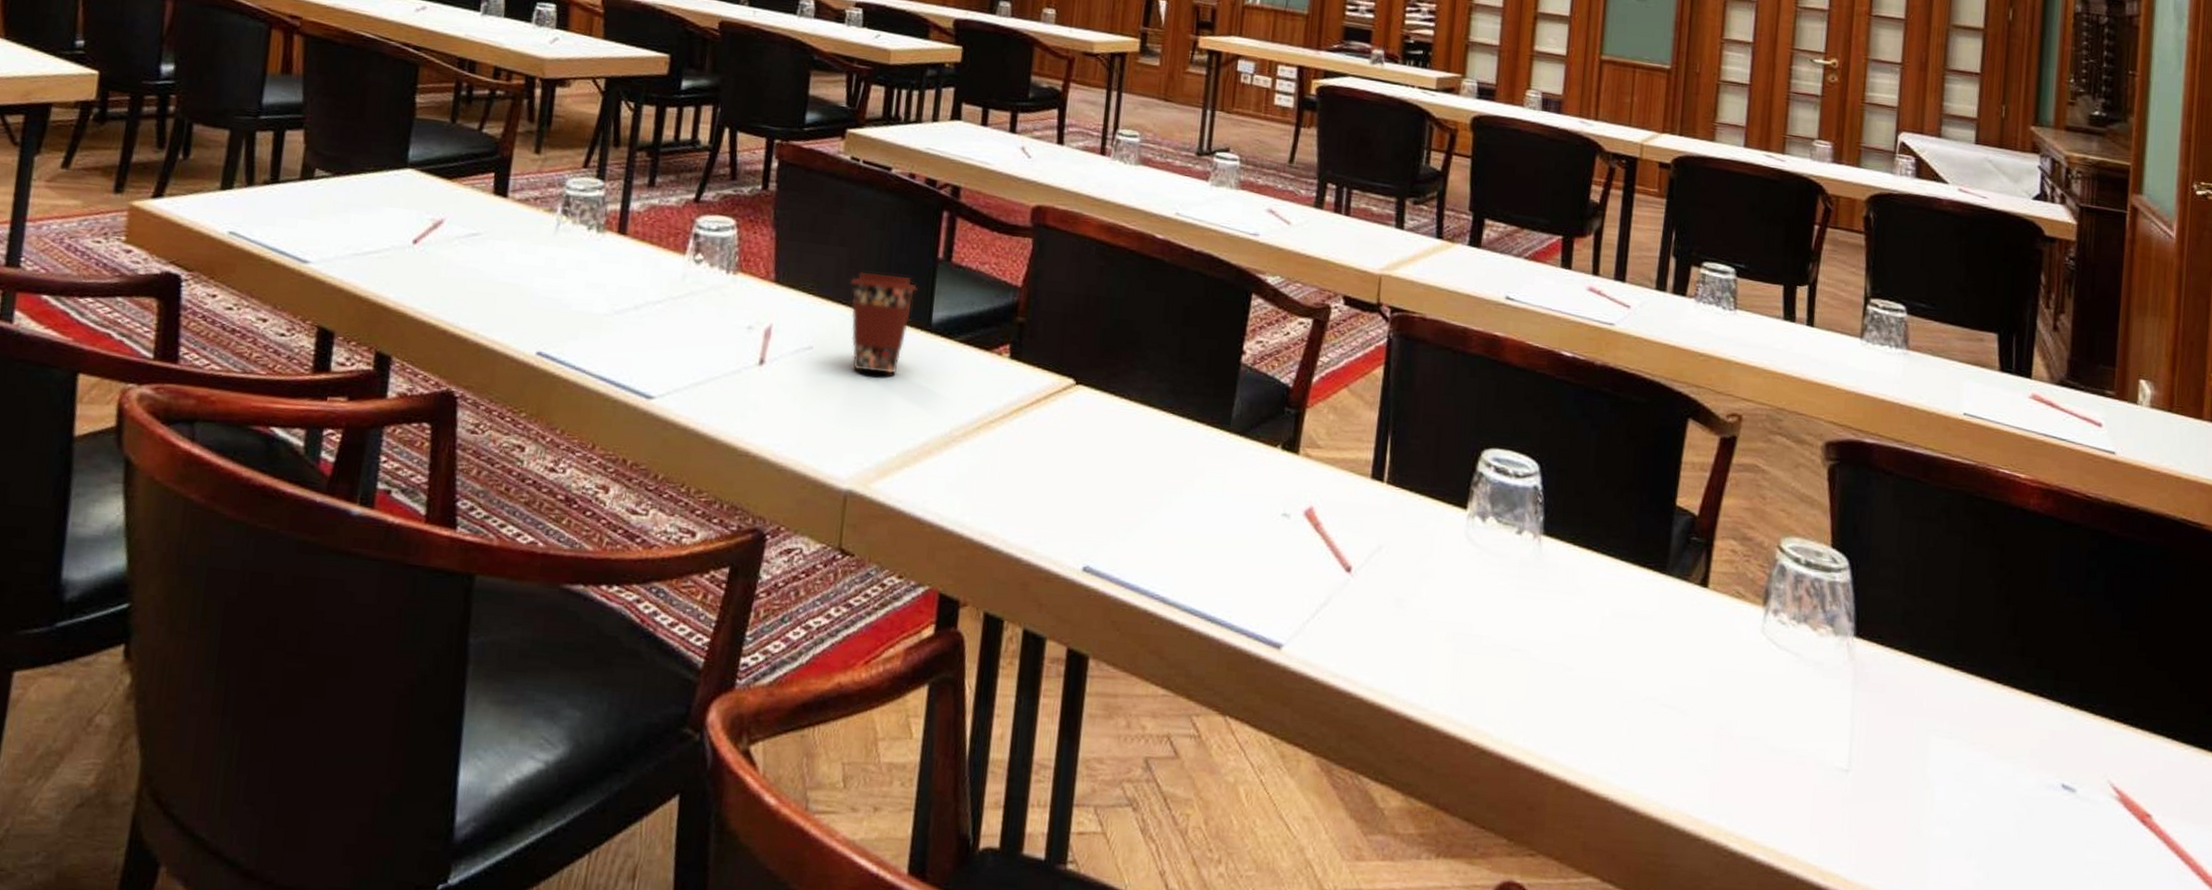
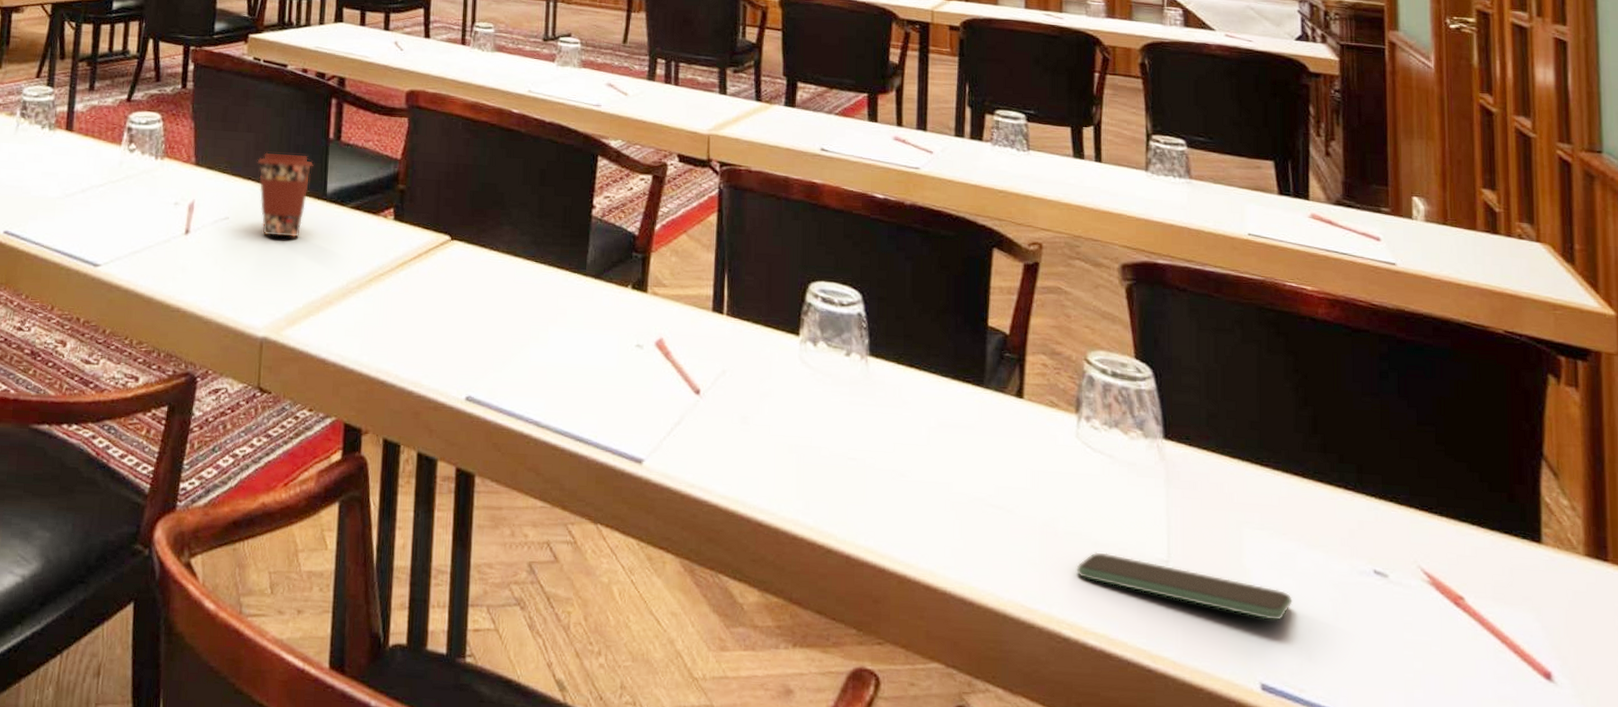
smartphone: none [1750,759,1975,837] -> present [1076,552,1293,621]

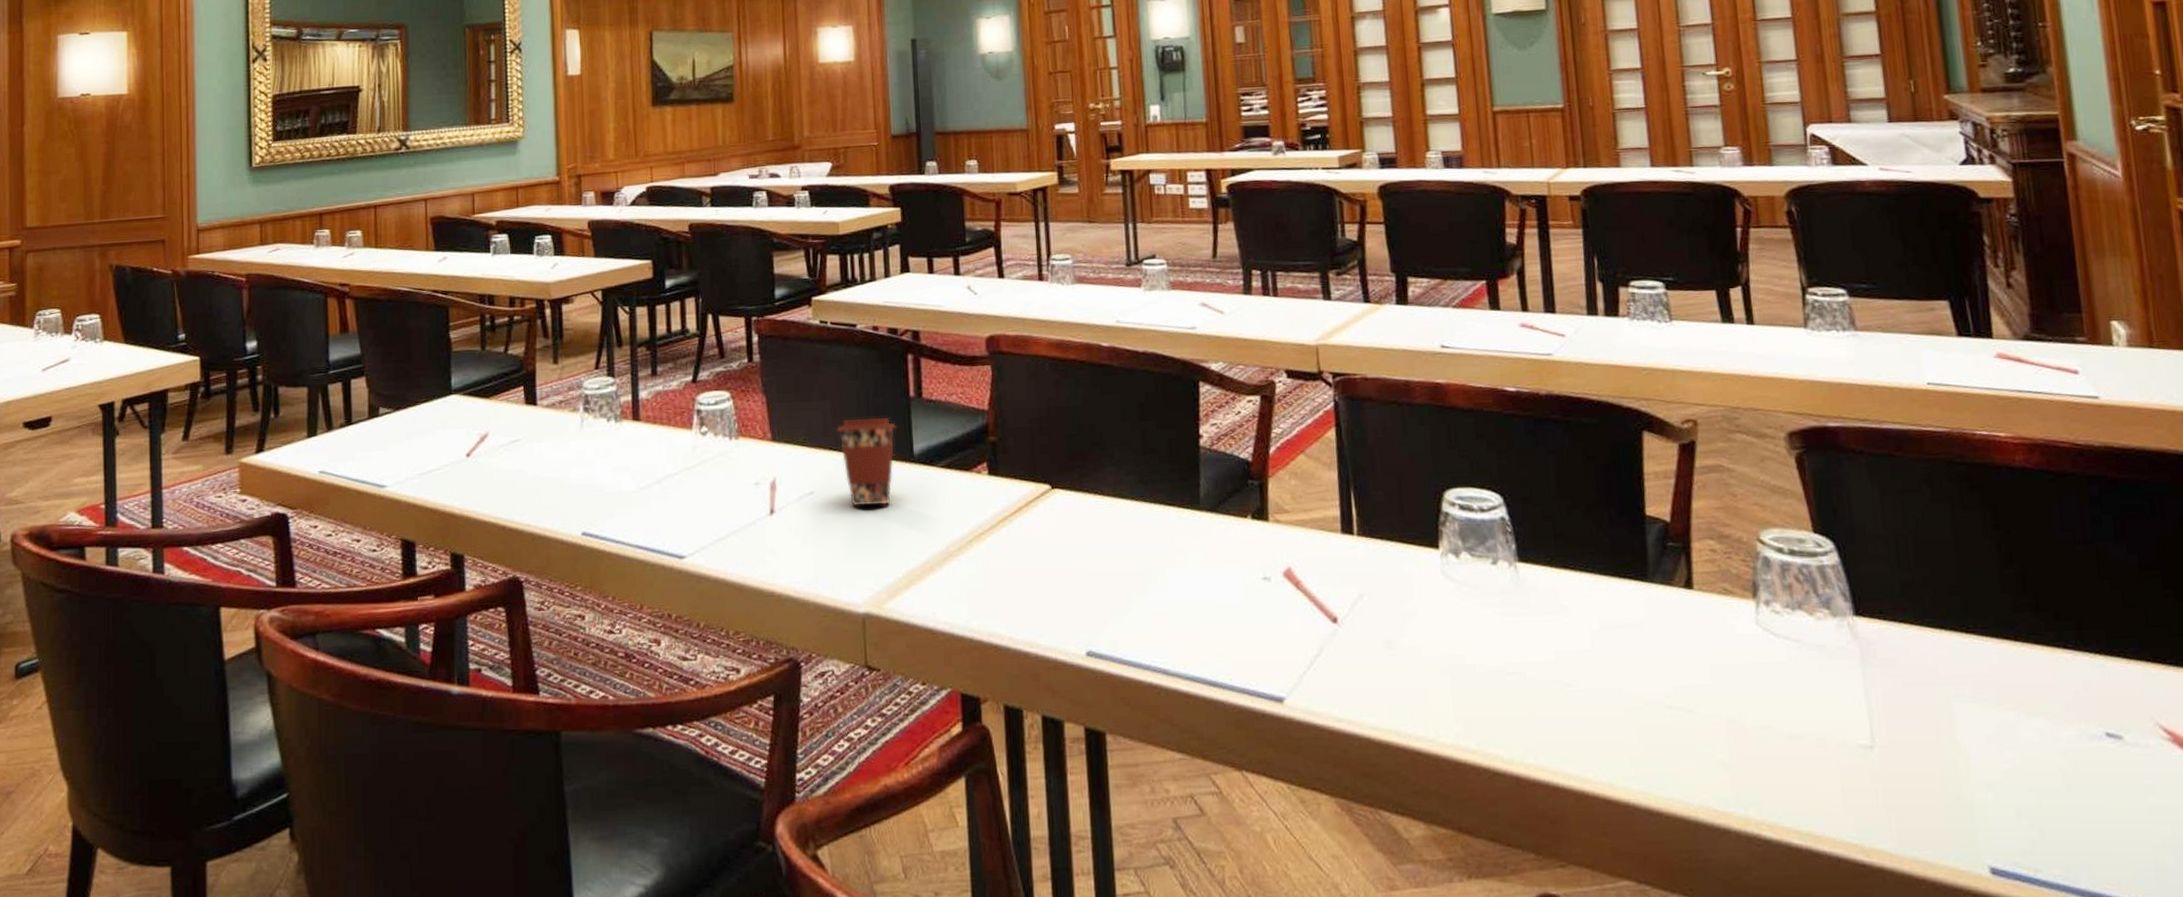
smartphone: present [1076,552,1293,621] -> none [1771,744,2017,799]

